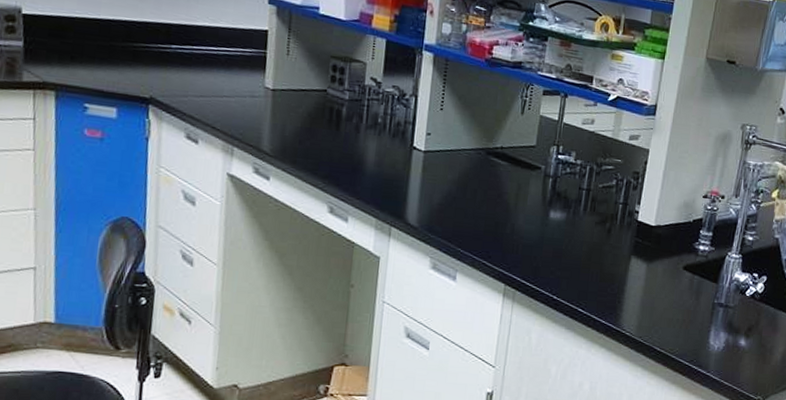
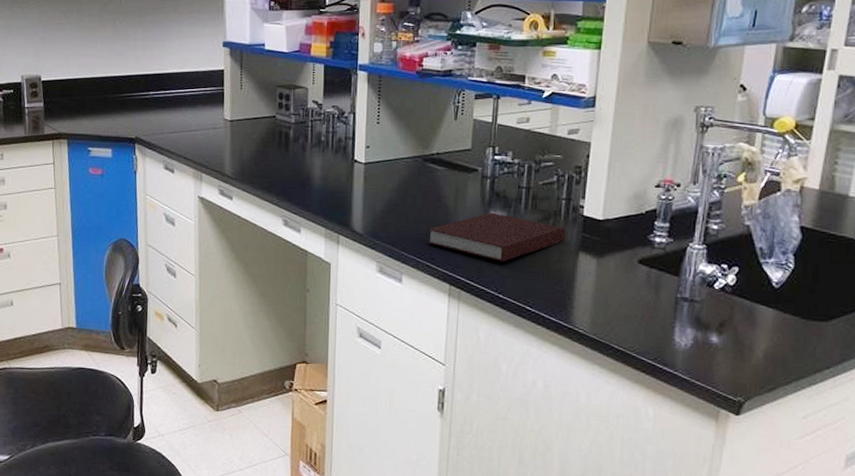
notebook: none [484,212,621,263] -> present [426,212,566,262]

